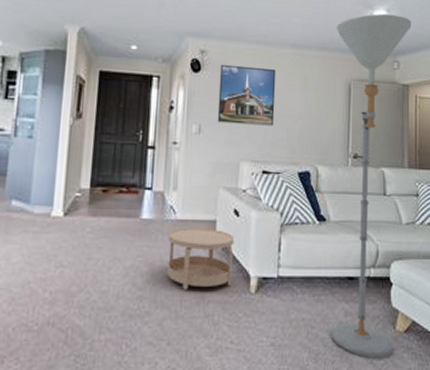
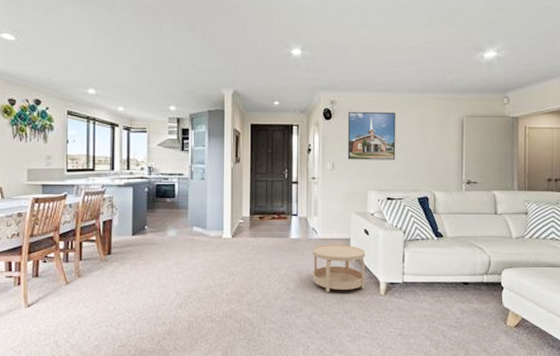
floor lamp: present [330,14,412,357] -> none [449,54,521,346]

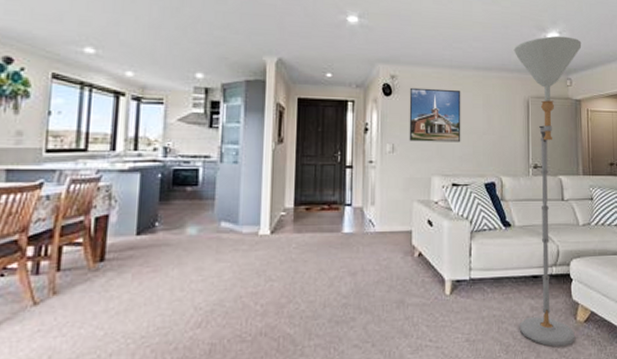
side table: present [312,244,366,292] -> none [368,238,429,295]
floor lamp: none [449,54,521,346] -> present [514,36,582,346]

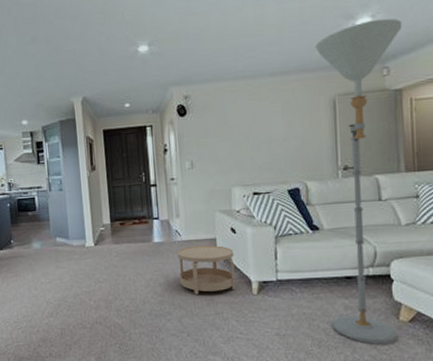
side table: none [368,238,429,295] -> present [177,245,235,294]
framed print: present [409,87,461,143] -> none [203,99,260,157]

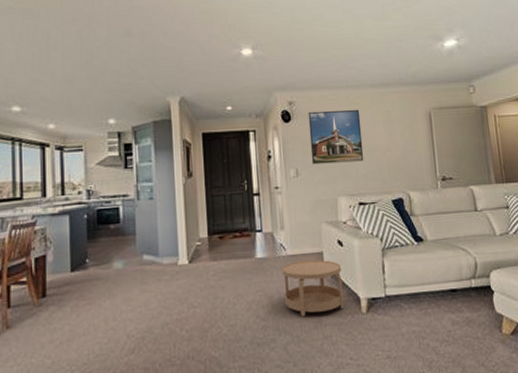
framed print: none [203,99,260,157] -> present [308,109,364,165]
floor lamp: present [315,18,402,344] -> none [410,42,502,361]

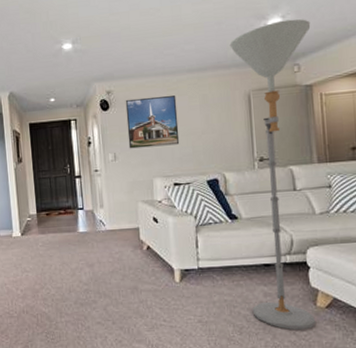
side table: present [281,259,344,316] -> none [101,234,158,283]
floor lamp: none [410,42,502,361] -> present [229,19,315,330]

